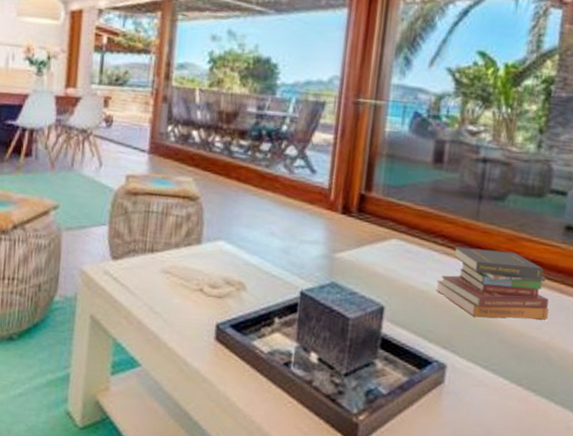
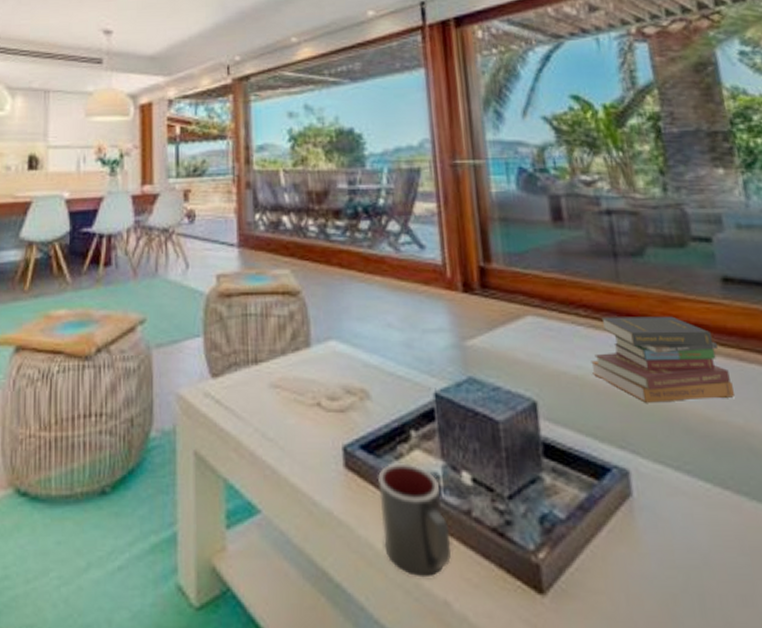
mug: none [238,340,293,424] -> present [378,463,452,578]

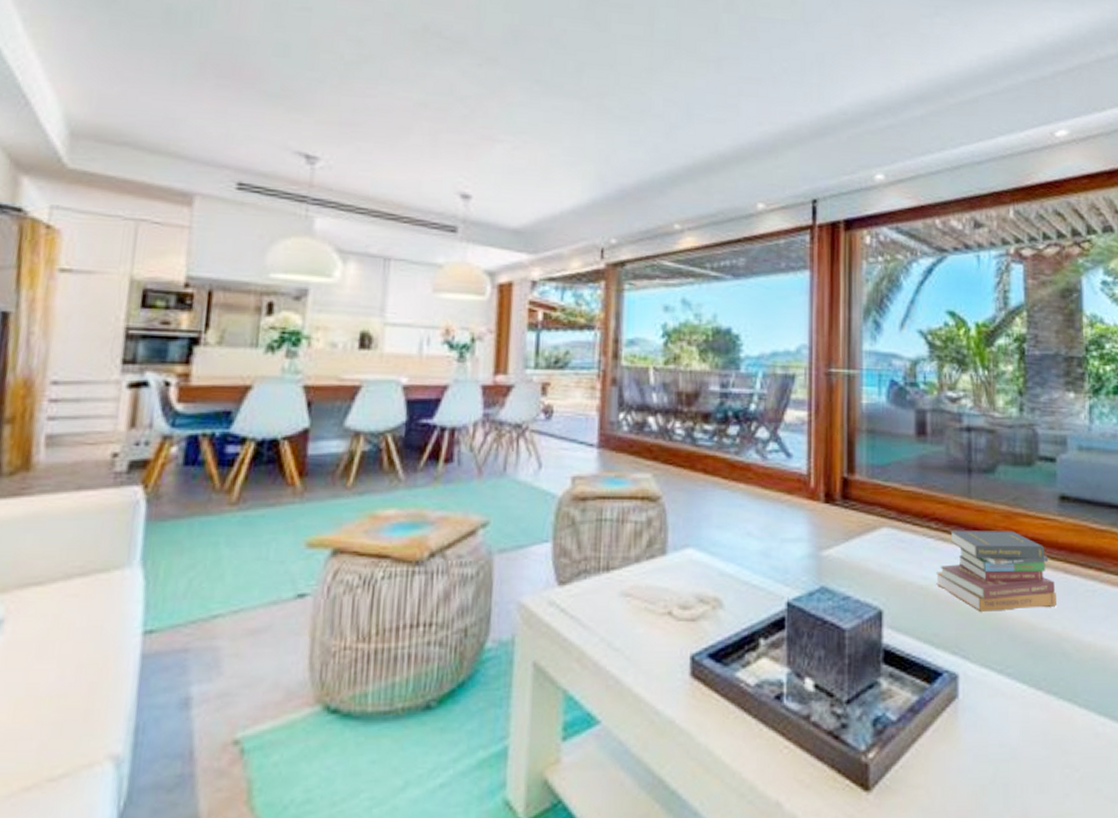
mug: present [378,463,452,578] -> none [722,671,788,781]

